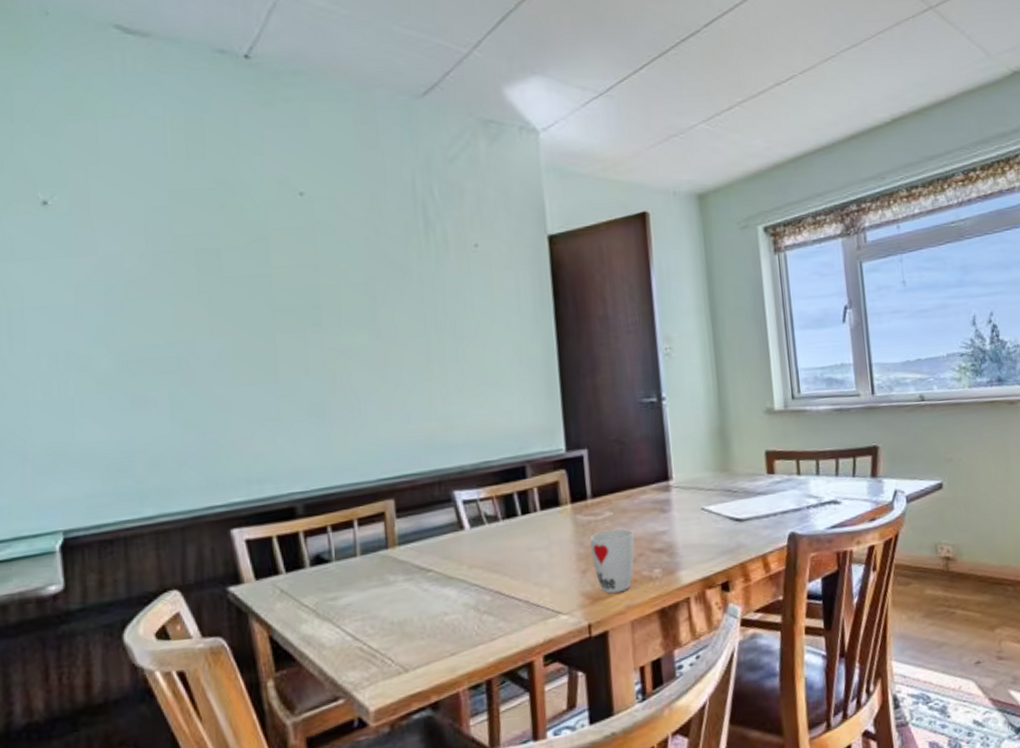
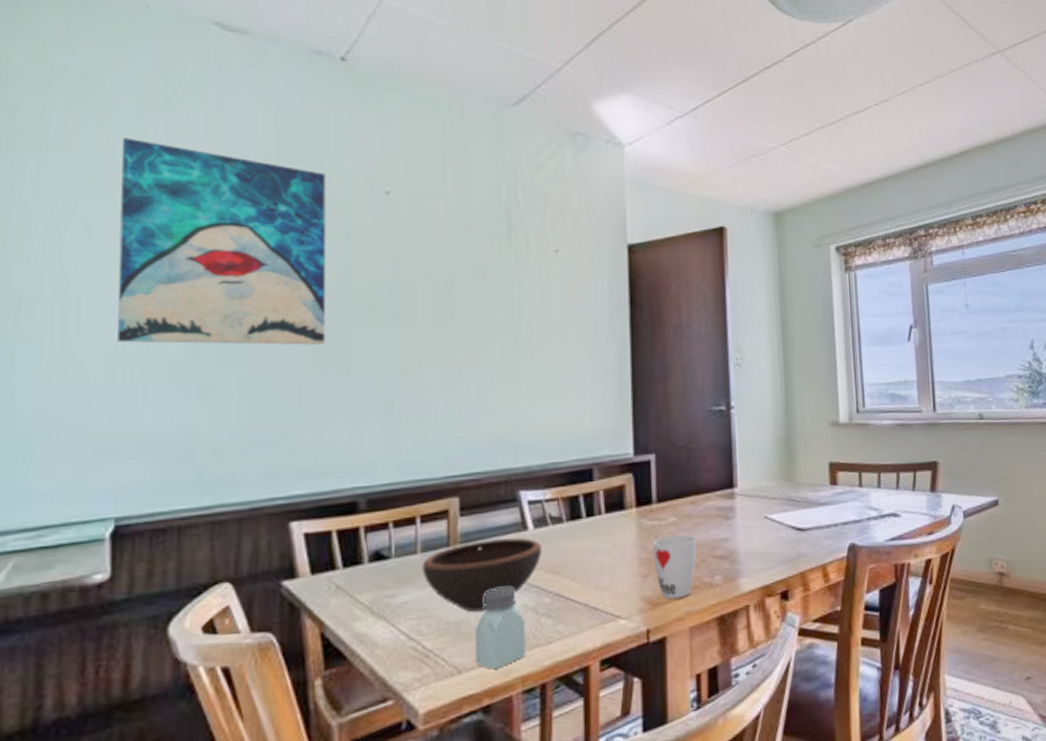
wall art: none [35,150,252,358] -> present [117,138,326,345]
bowl: none [362,537,480,612] -> present [422,537,543,613]
saltshaker: none [419,586,470,667] -> present [476,587,525,670]

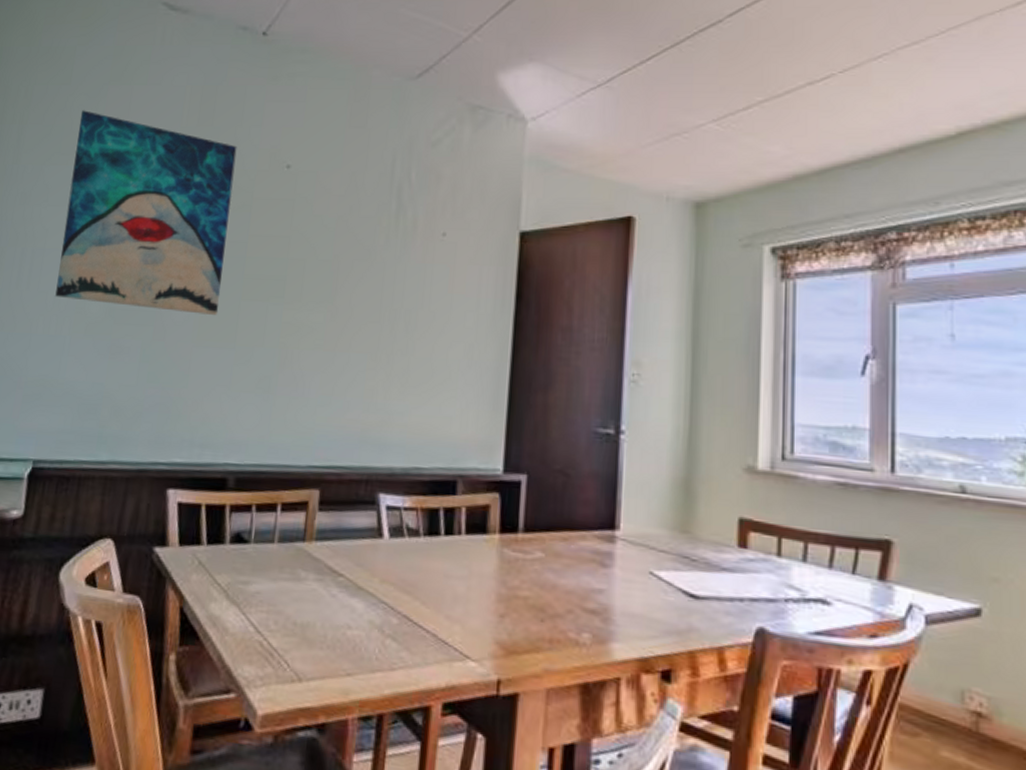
bowl: present [422,537,543,613] -> none [276,540,396,619]
saltshaker: present [476,587,525,670] -> none [316,596,370,686]
cup: present [652,534,697,599] -> none [513,573,566,651]

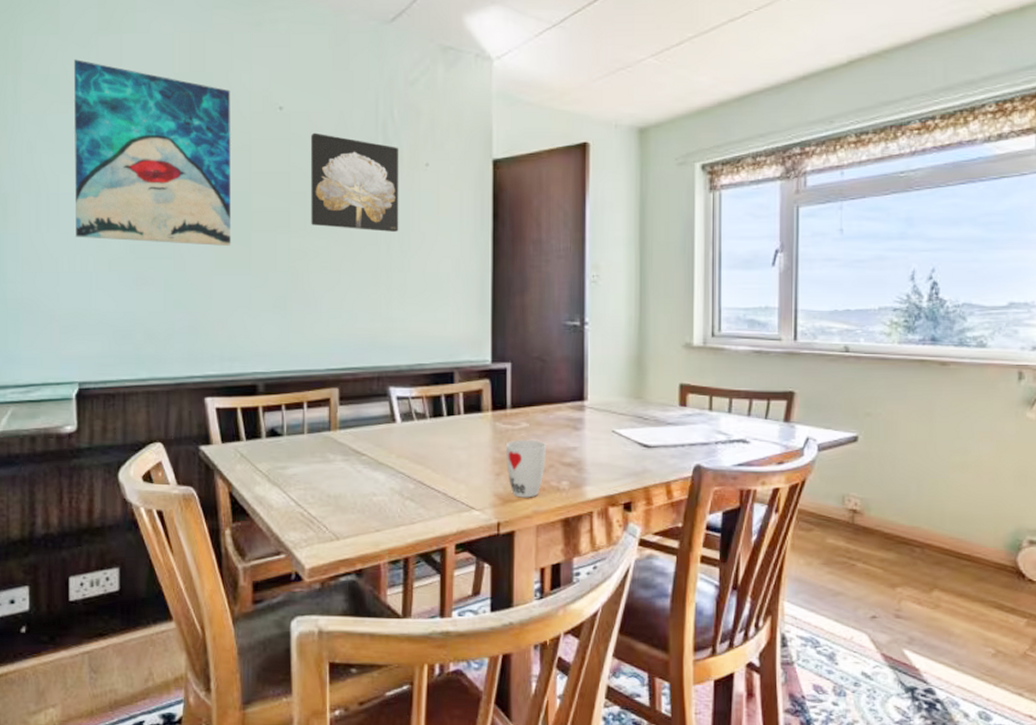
wall art: none [308,194,414,309] -> present [310,132,399,232]
cup: none [513,573,566,651] -> present [505,439,547,498]

